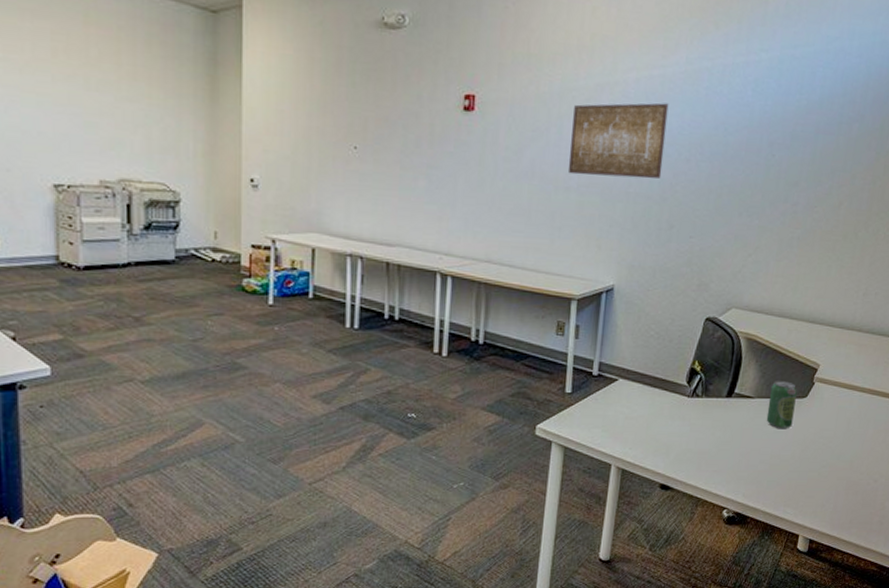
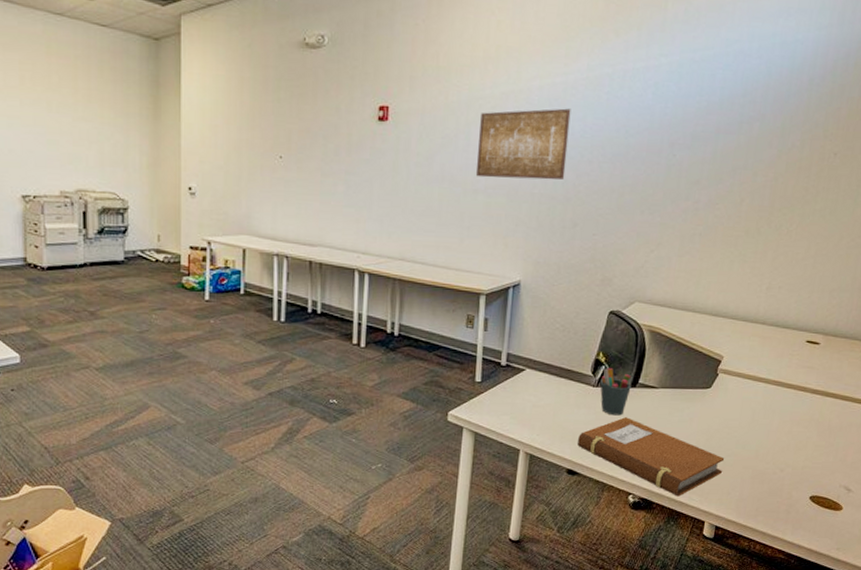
notebook: none [671,429,820,510] -> present [578,417,725,497]
pen holder: none [695,376,727,427] -> present [600,367,632,416]
beverage can: present [766,380,797,430] -> none [670,371,701,419]

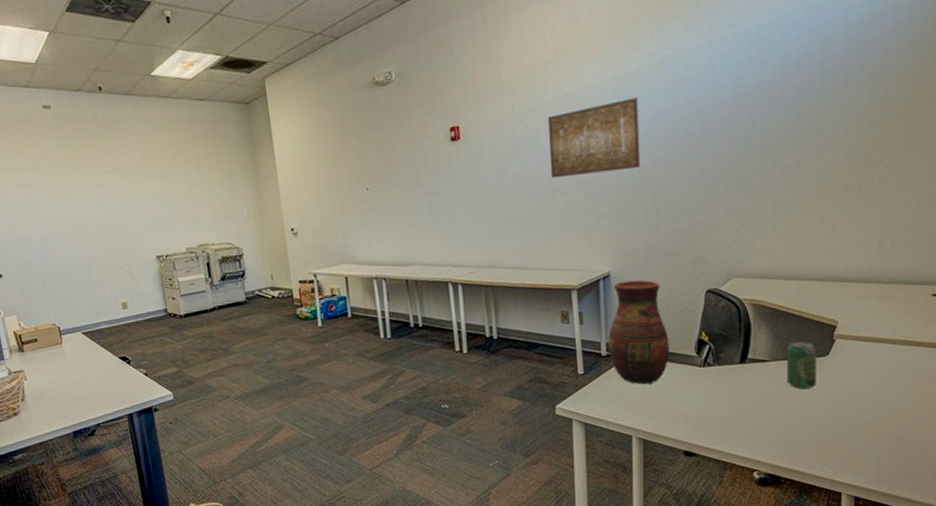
vase: none [508,292,568,399] -> present [607,280,670,385]
notebook: present [578,417,725,497] -> none [691,394,855,470]
pen holder: present [600,367,632,416] -> none [706,345,740,394]
beverage can: none [670,371,701,419] -> present [786,341,816,390]

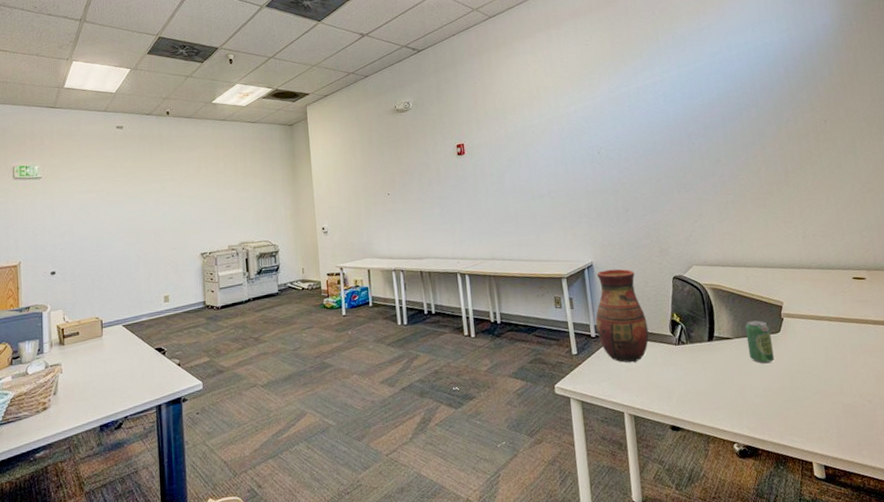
wall art: present [548,97,641,179] -> none [534,122,610,185]

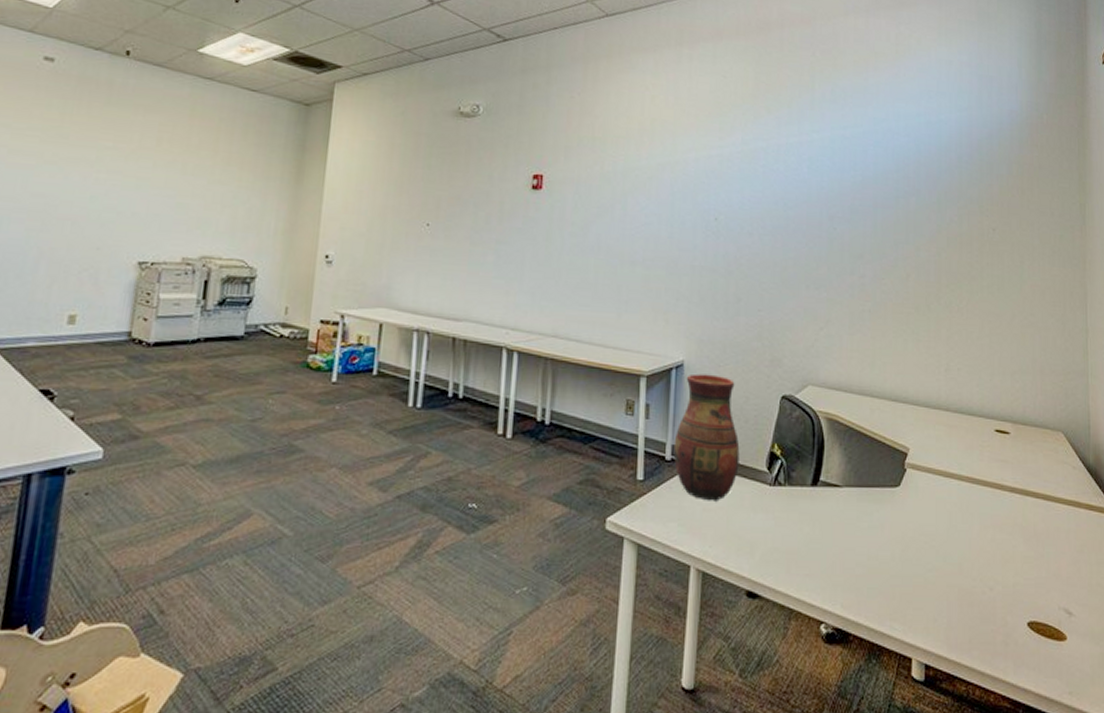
beverage can: present [745,320,775,364] -> none [858,466,888,525]

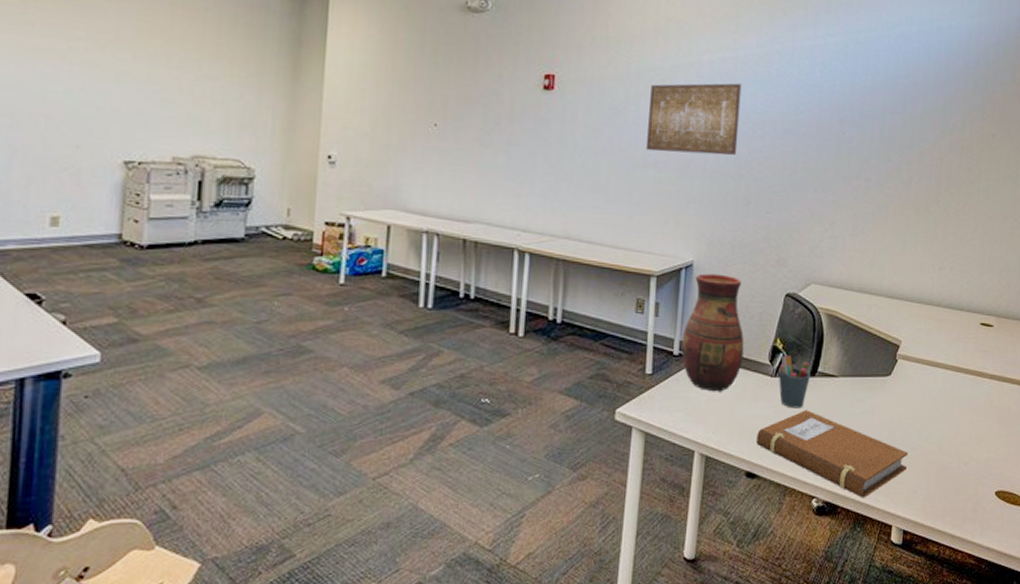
wall art: none [632,180,728,252] -> present [645,83,742,155]
notebook: none [757,523,925,625] -> present [756,410,909,498]
pen holder: none [777,461,812,521] -> present [778,354,811,409]

